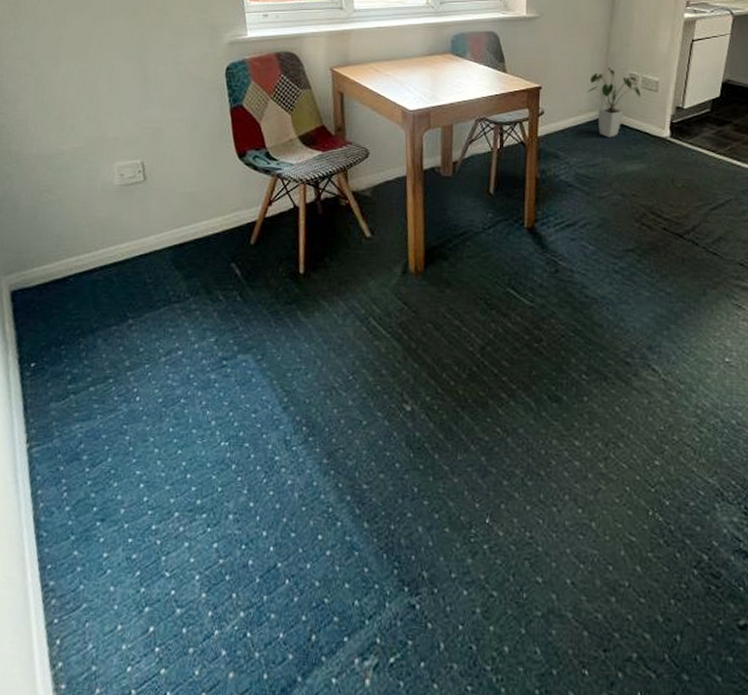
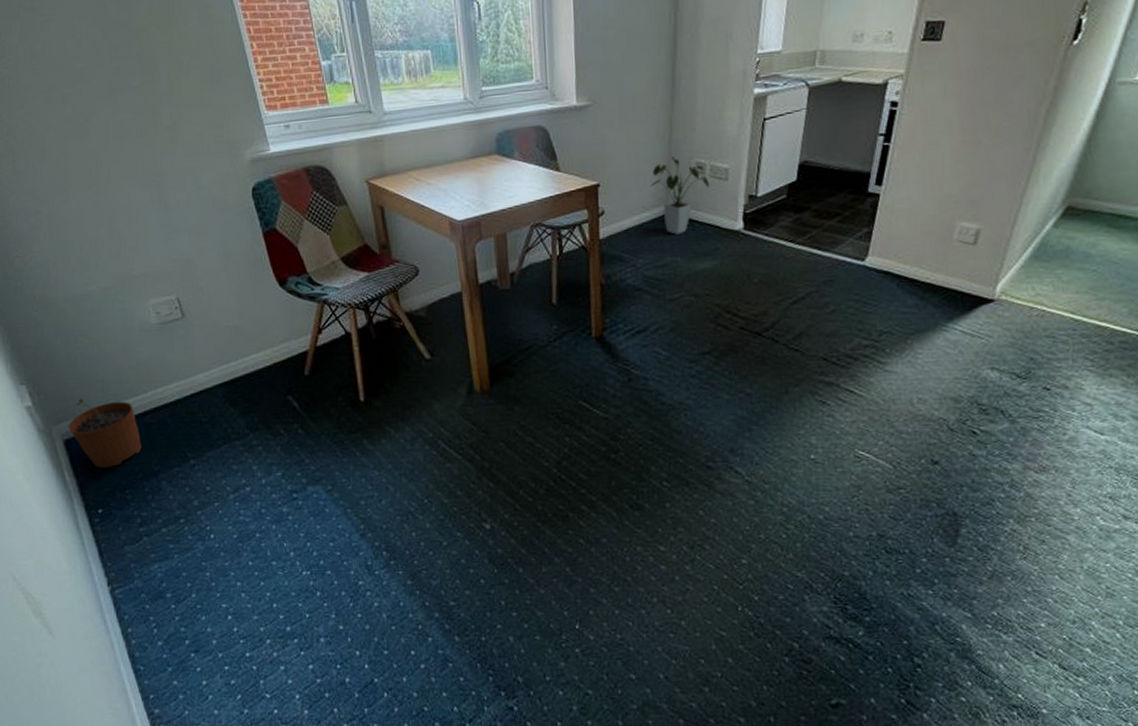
plant pot: none [17,252,85,321] -> present [68,399,142,468]

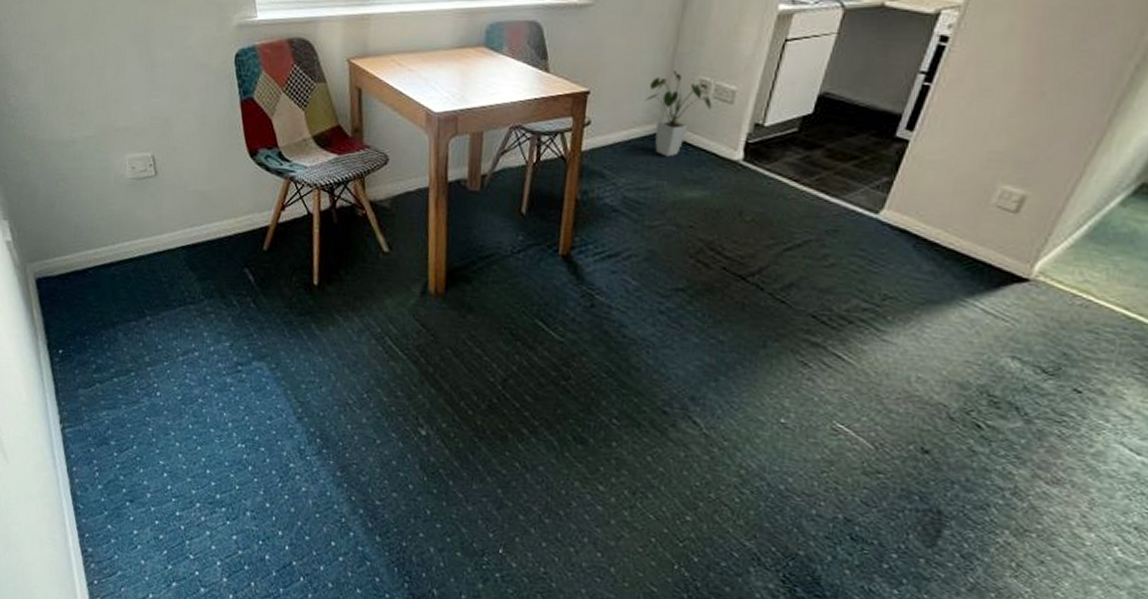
plant pot: present [68,399,142,468] -> none [41,241,104,311]

